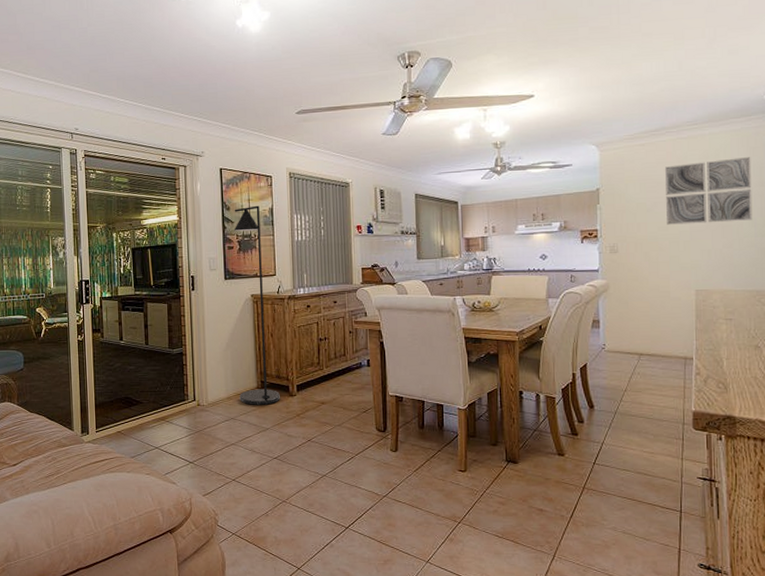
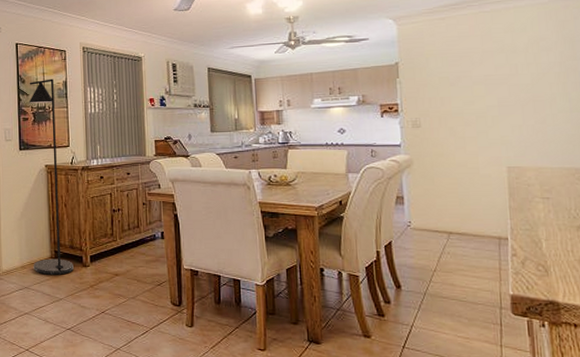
wall art: present [664,157,753,225] -> none [467,30,567,99]

